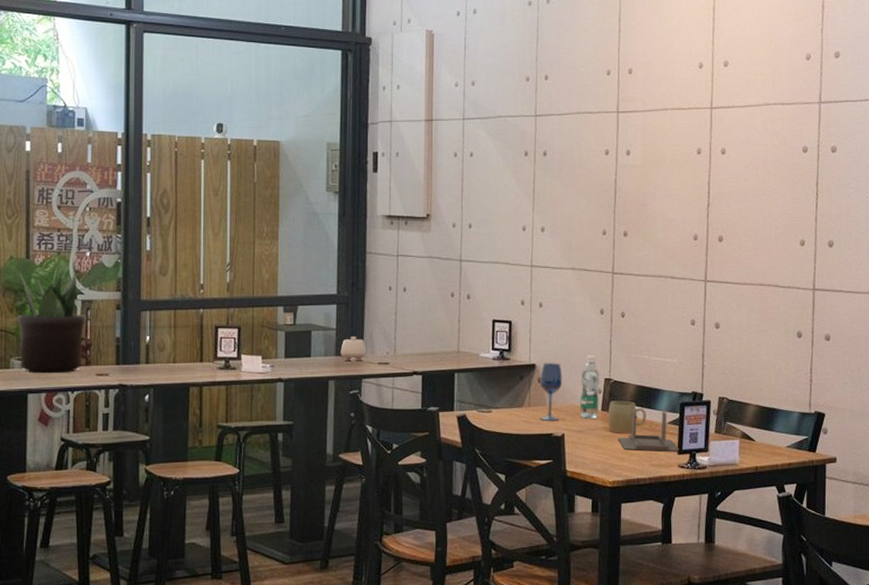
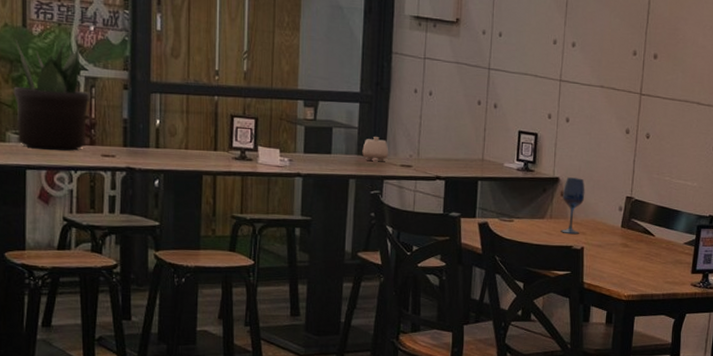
bottle: present [579,355,600,419] -> none [600,173,622,234]
mug: present [608,400,646,433] -> none [626,218,664,251]
napkin holder: present [617,410,679,452] -> none [635,228,693,271]

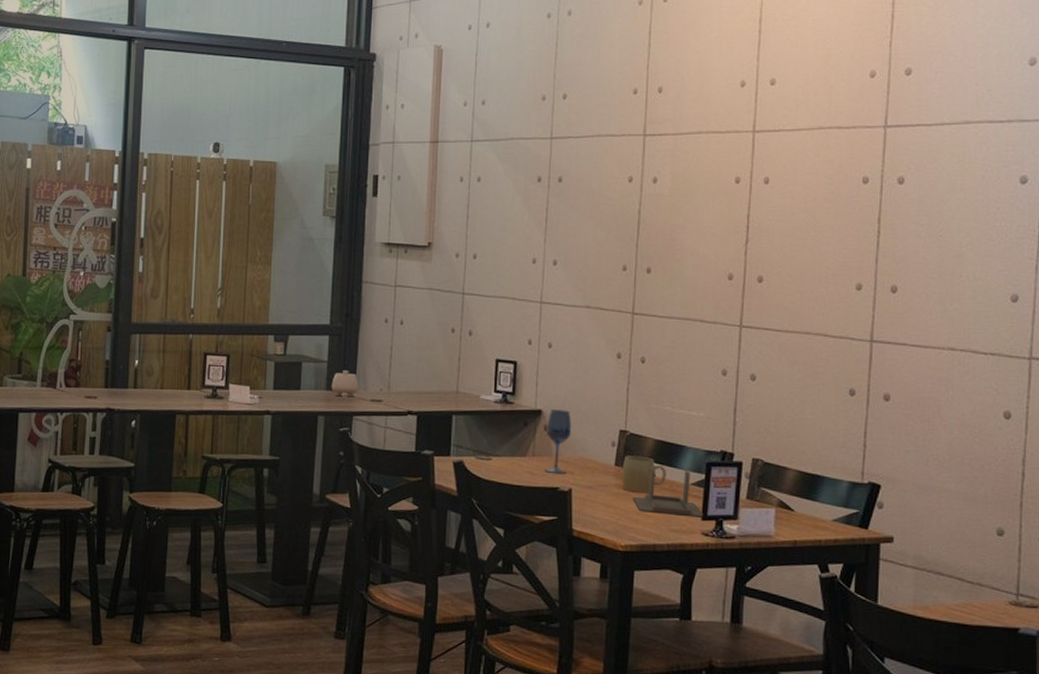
planter: present [13,39,90,151] -> none [11,288,78,393]
mug: none [626,218,664,251] -> present [621,455,666,493]
napkin holder: none [635,228,693,271] -> present [632,467,704,518]

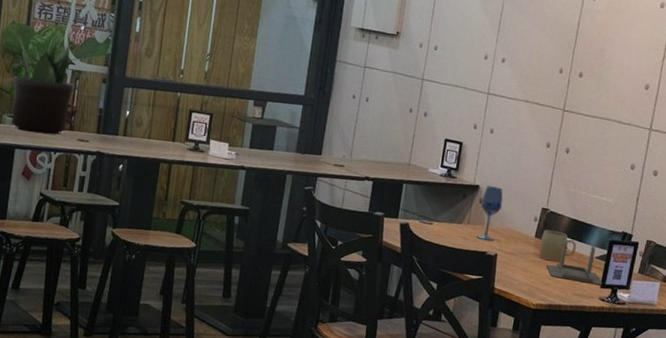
planter: none [11,288,78,393] -> present [11,35,75,134]
sugar bowl: present [331,370,359,397] -> none [300,137,325,161]

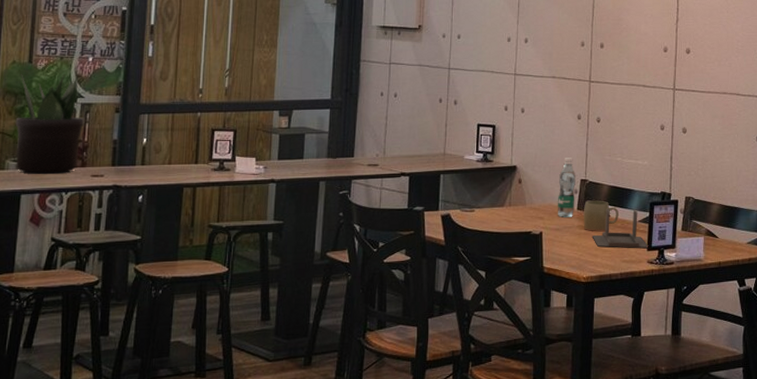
wineglass: present [476,186,504,241] -> none [520,165,542,220]
bottle: none [514,184,538,244] -> present [557,158,577,217]

